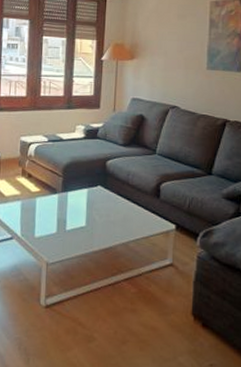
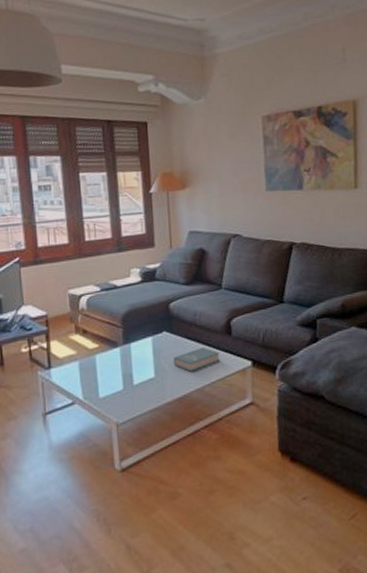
book: none [103,205,147,226] -> present [173,347,221,372]

